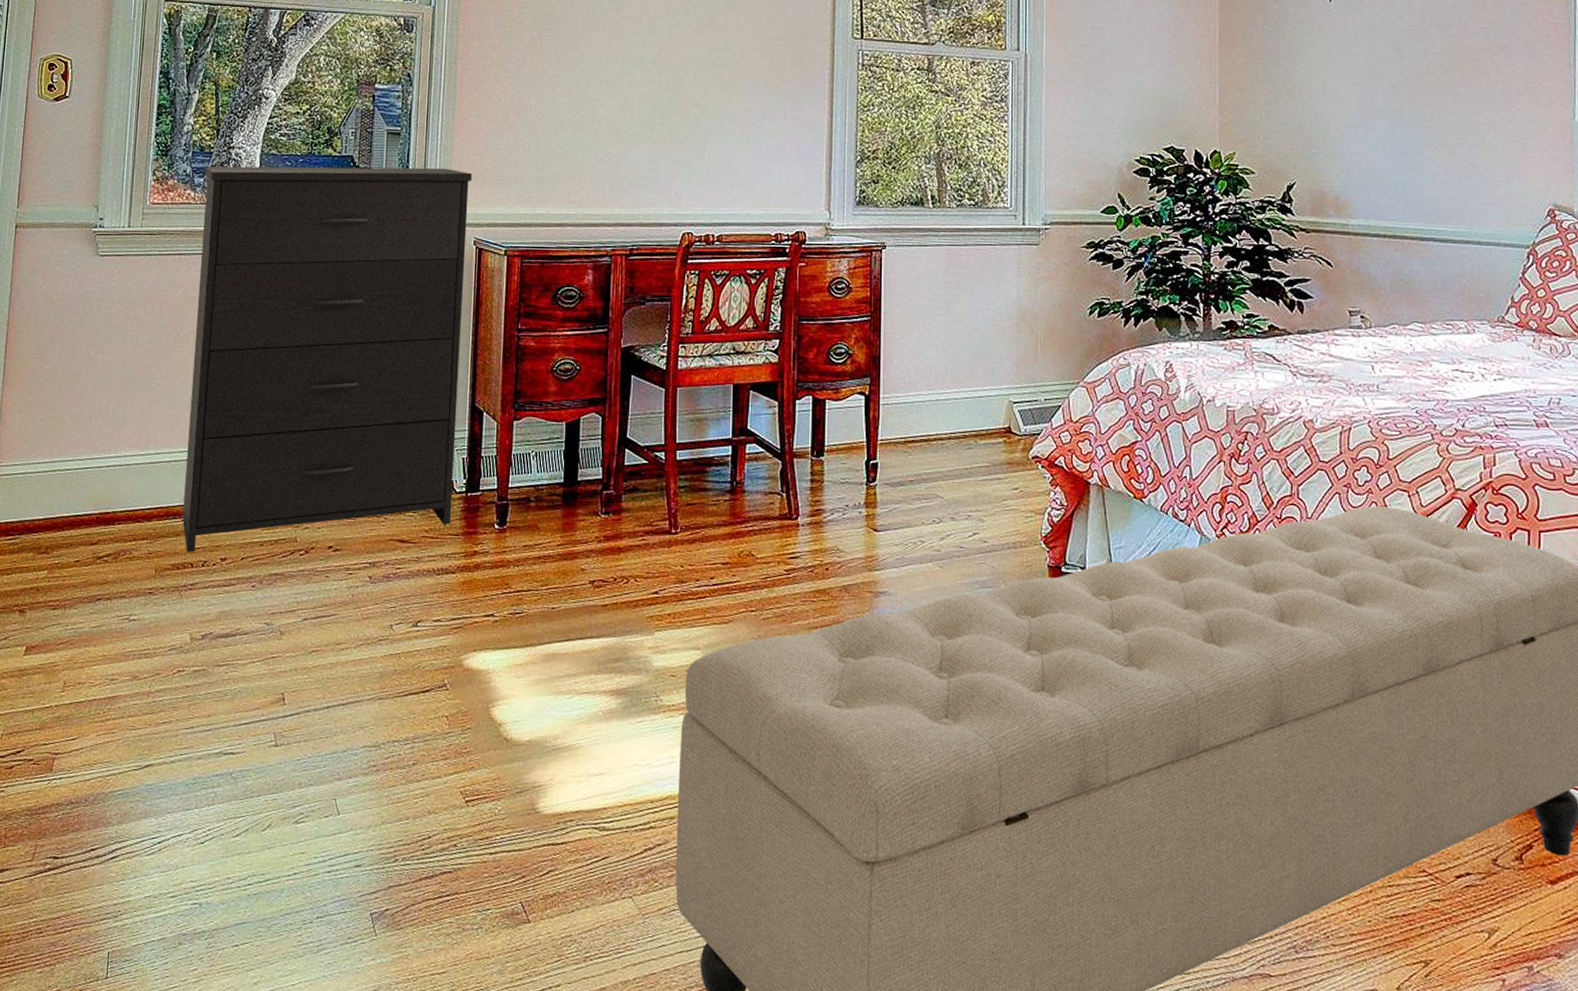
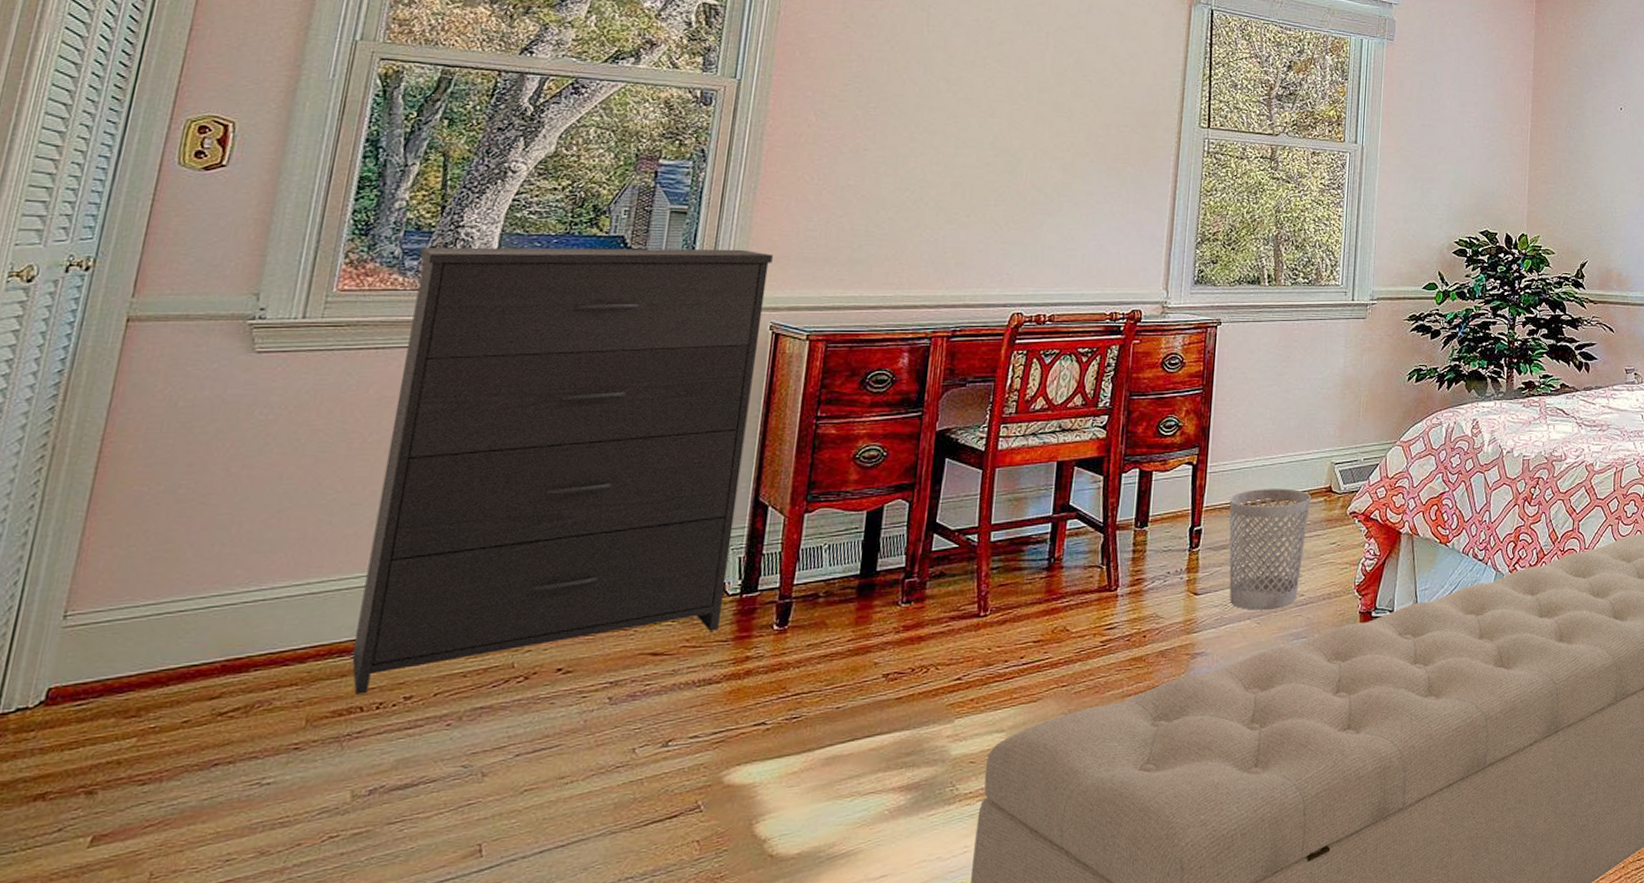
wastebasket: none [904,425,990,554] -> present [1229,488,1312,610]

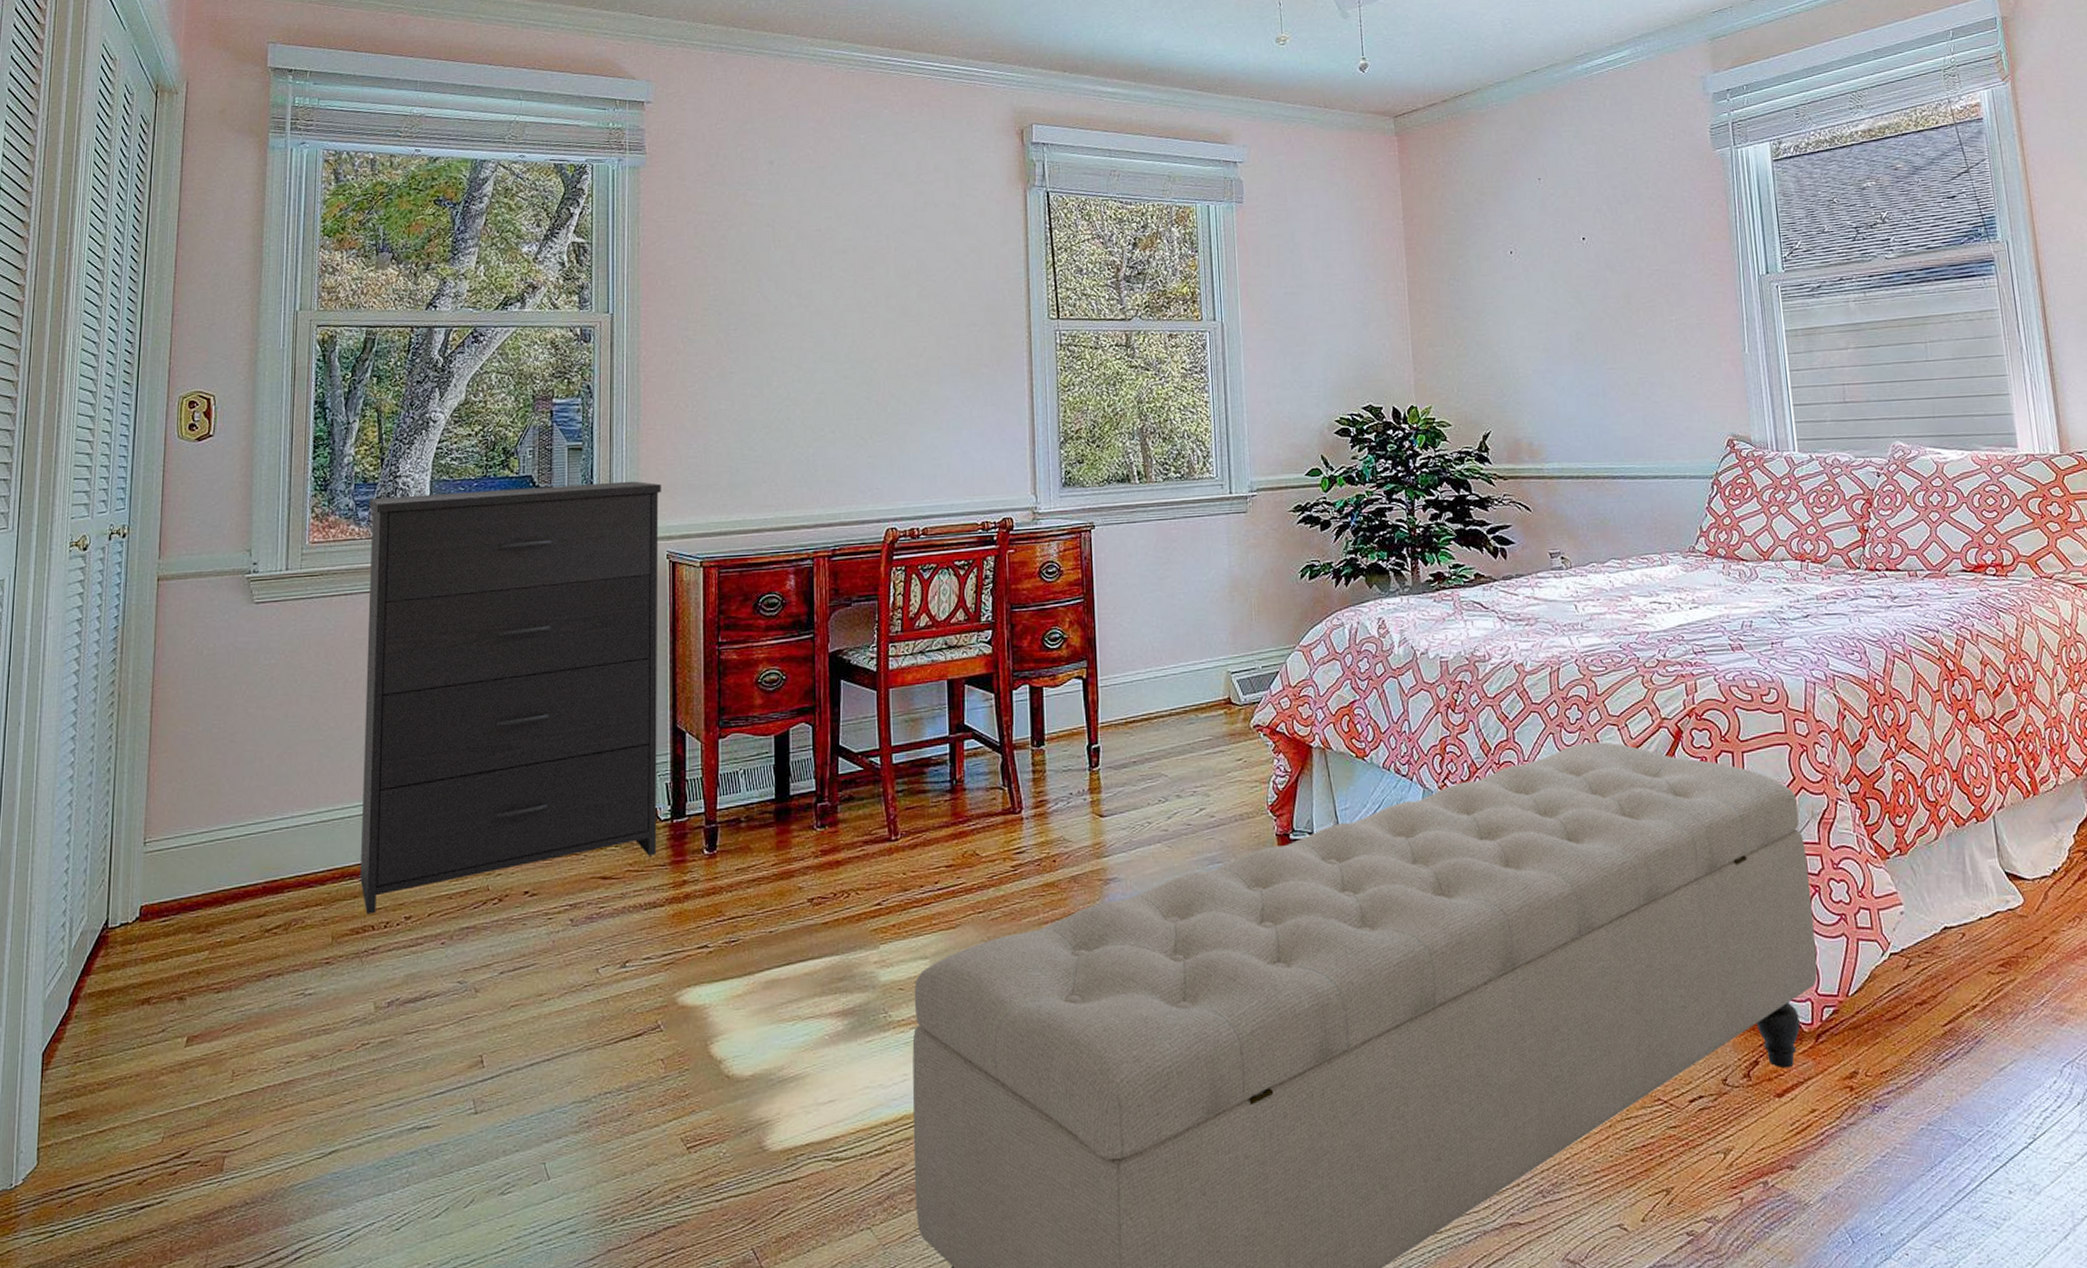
wastebasket: present [1229,488,1312,610] -> none [1125,701,1211,833]

